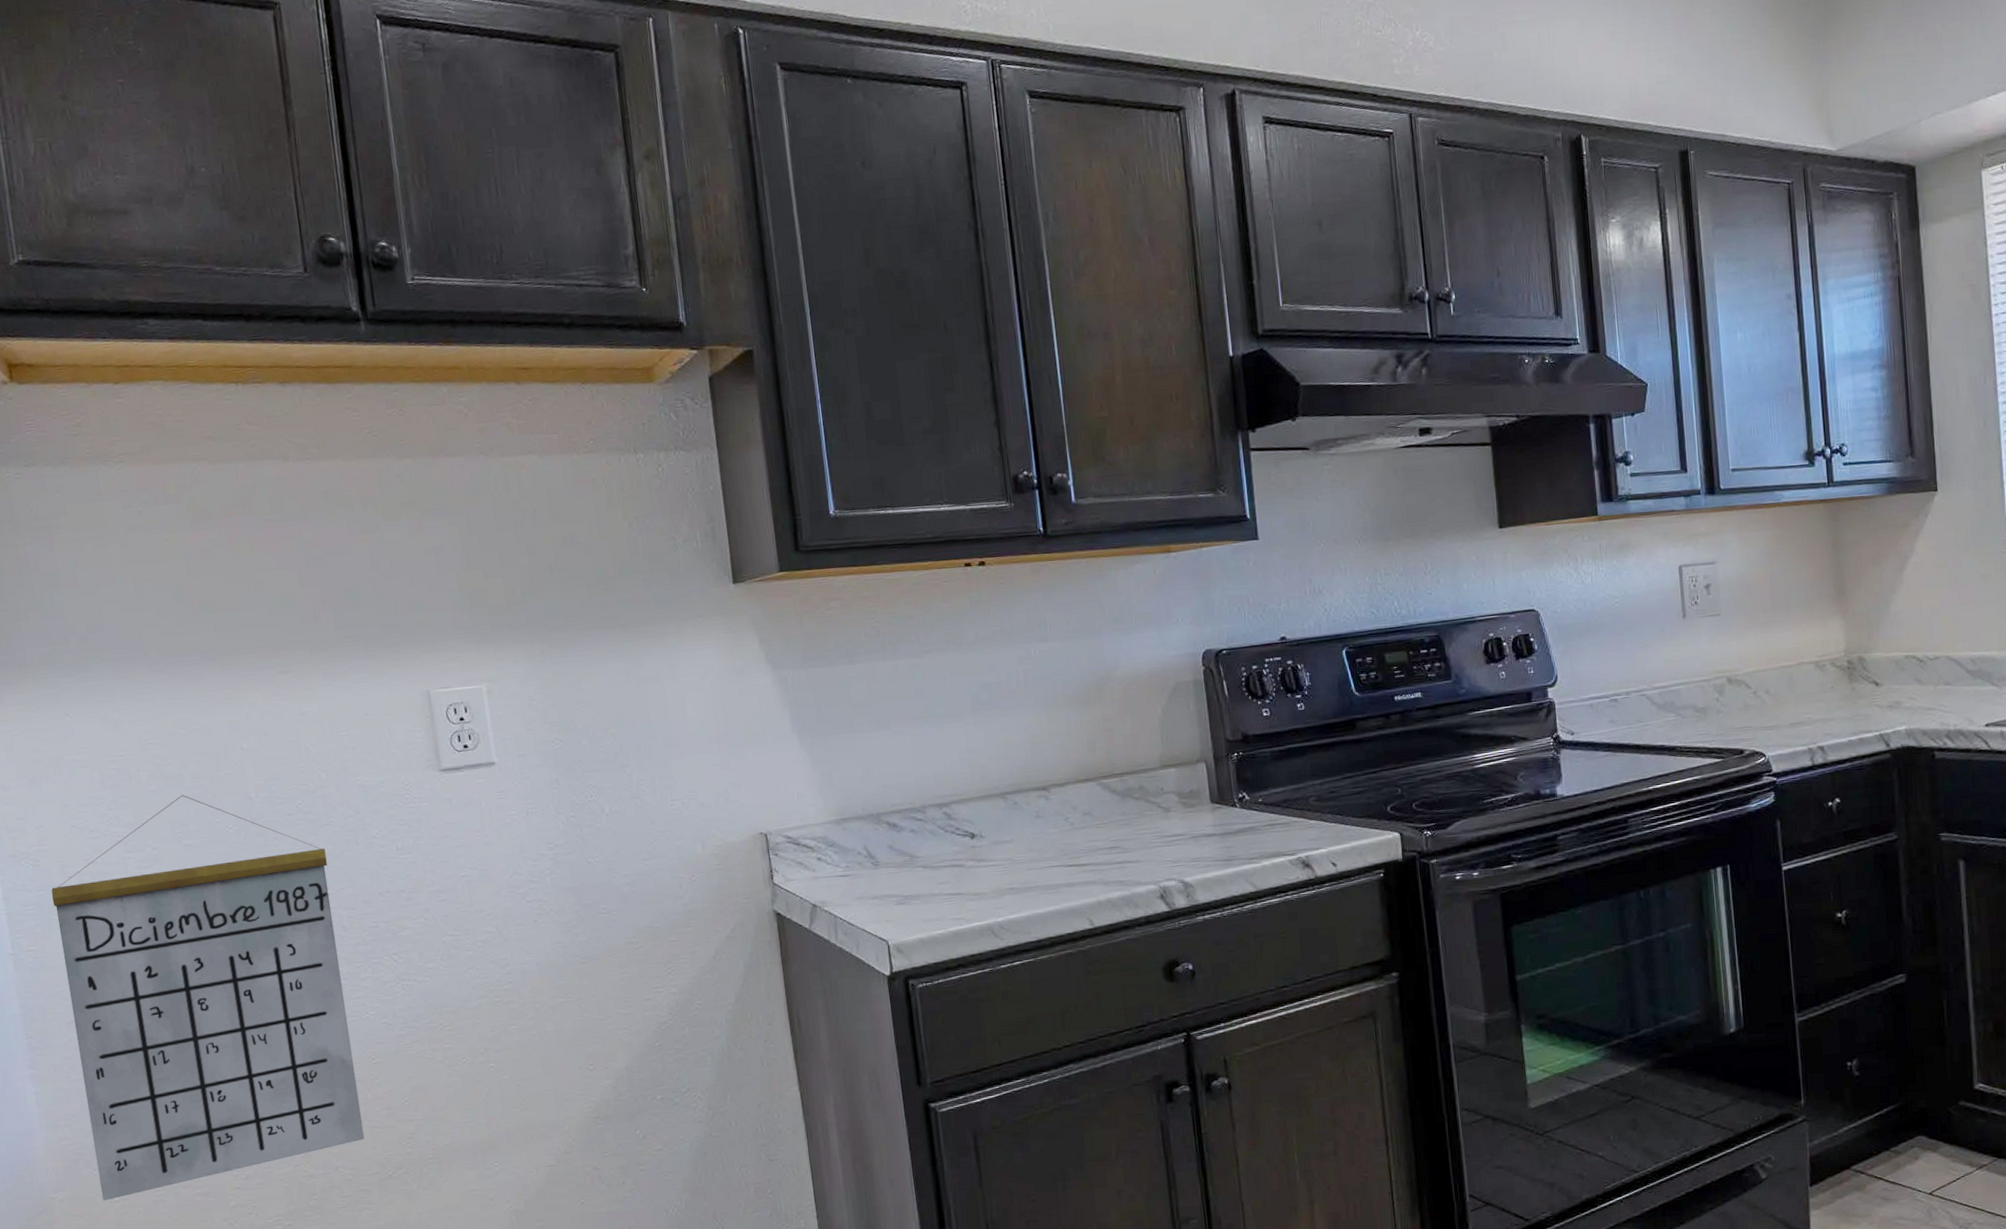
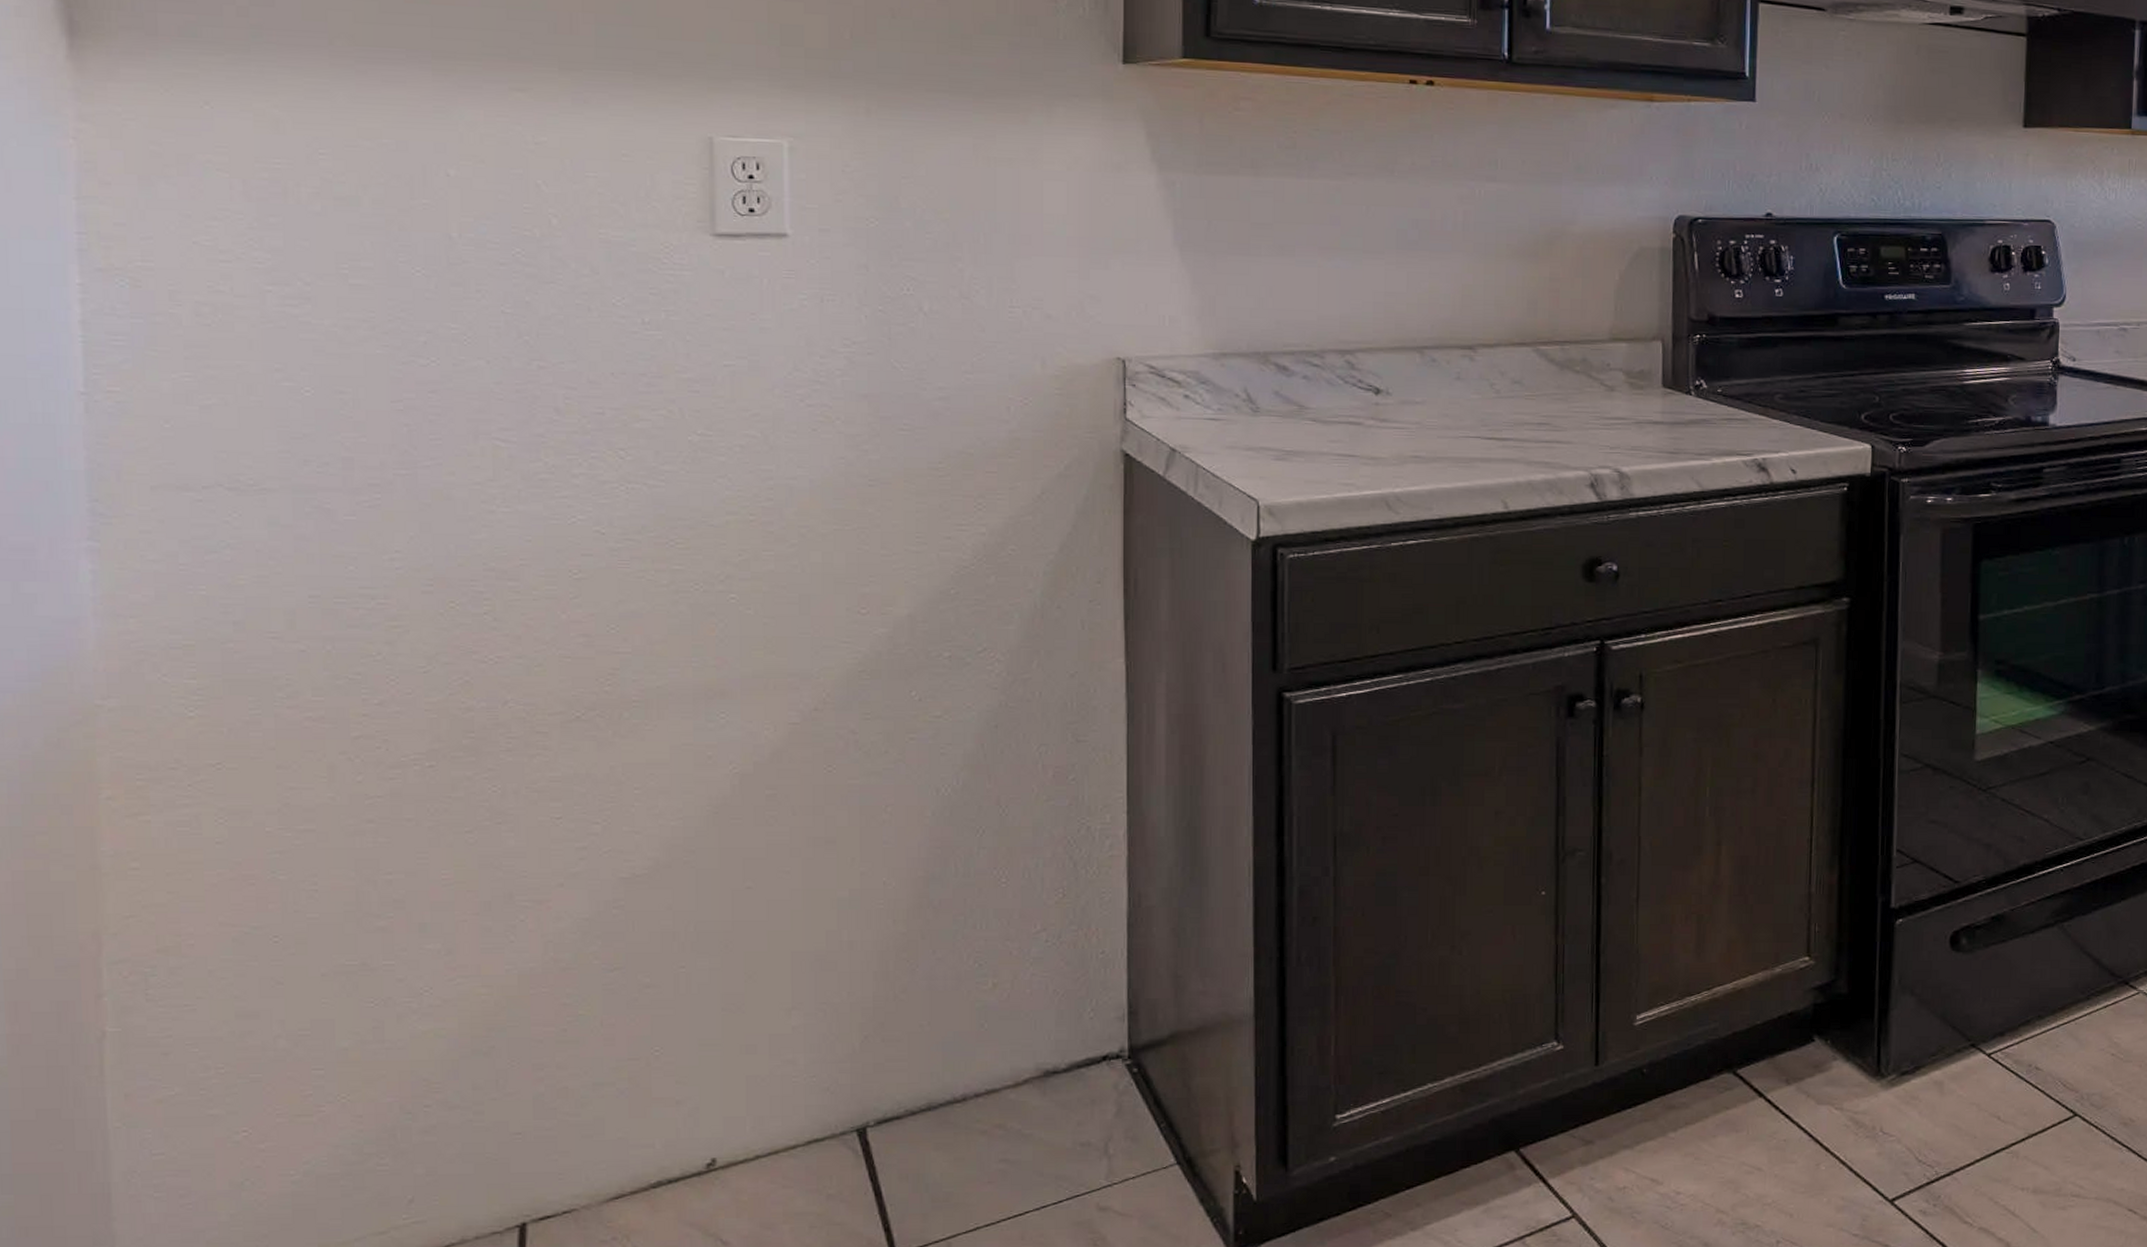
calendar: present [51,795,365,1201] -> none [151,222,550,715]

